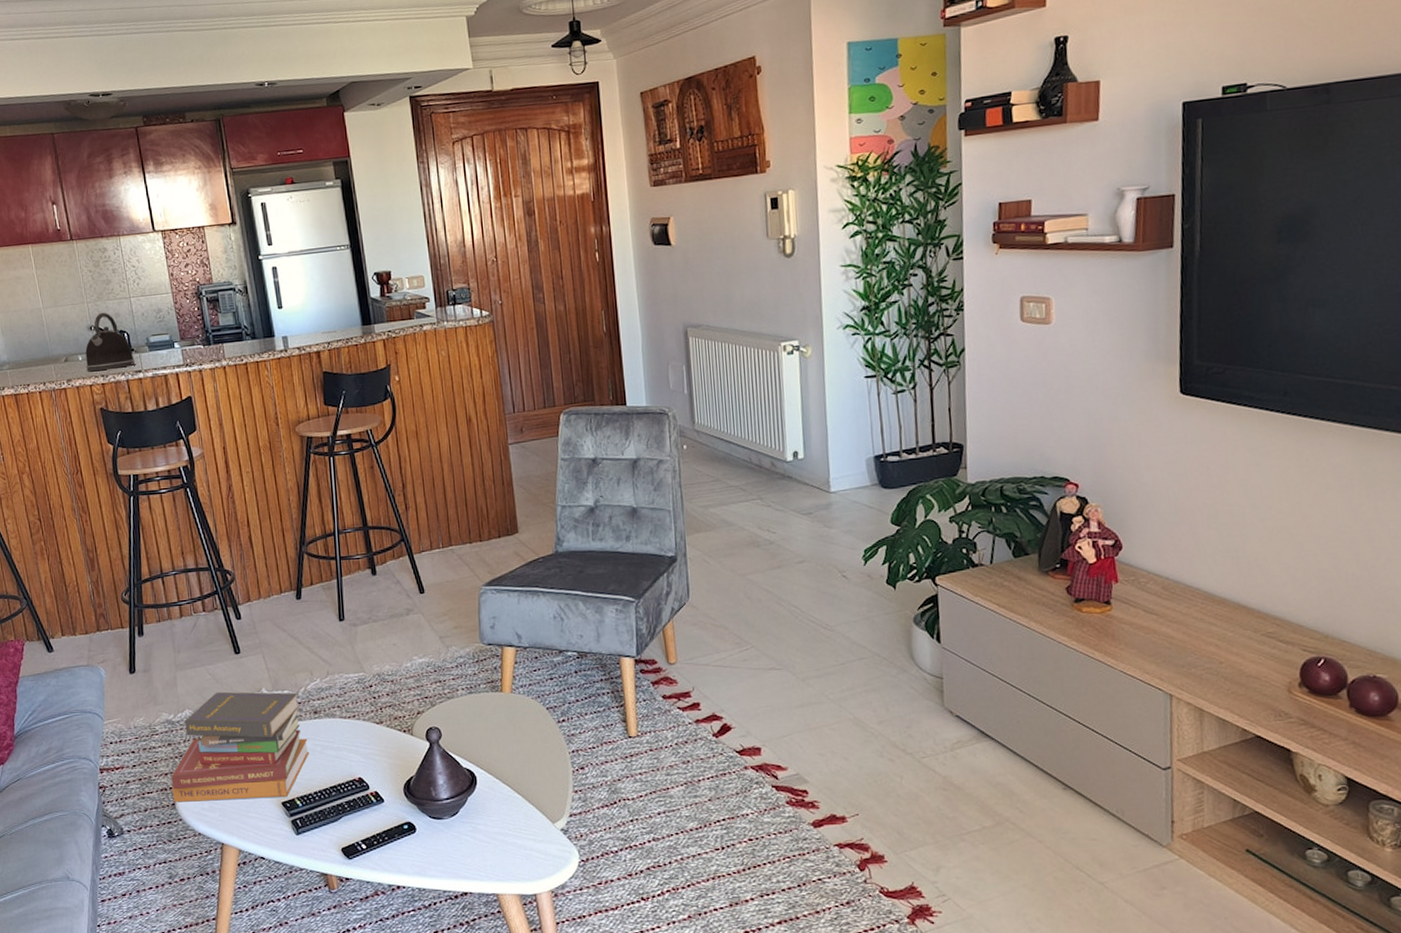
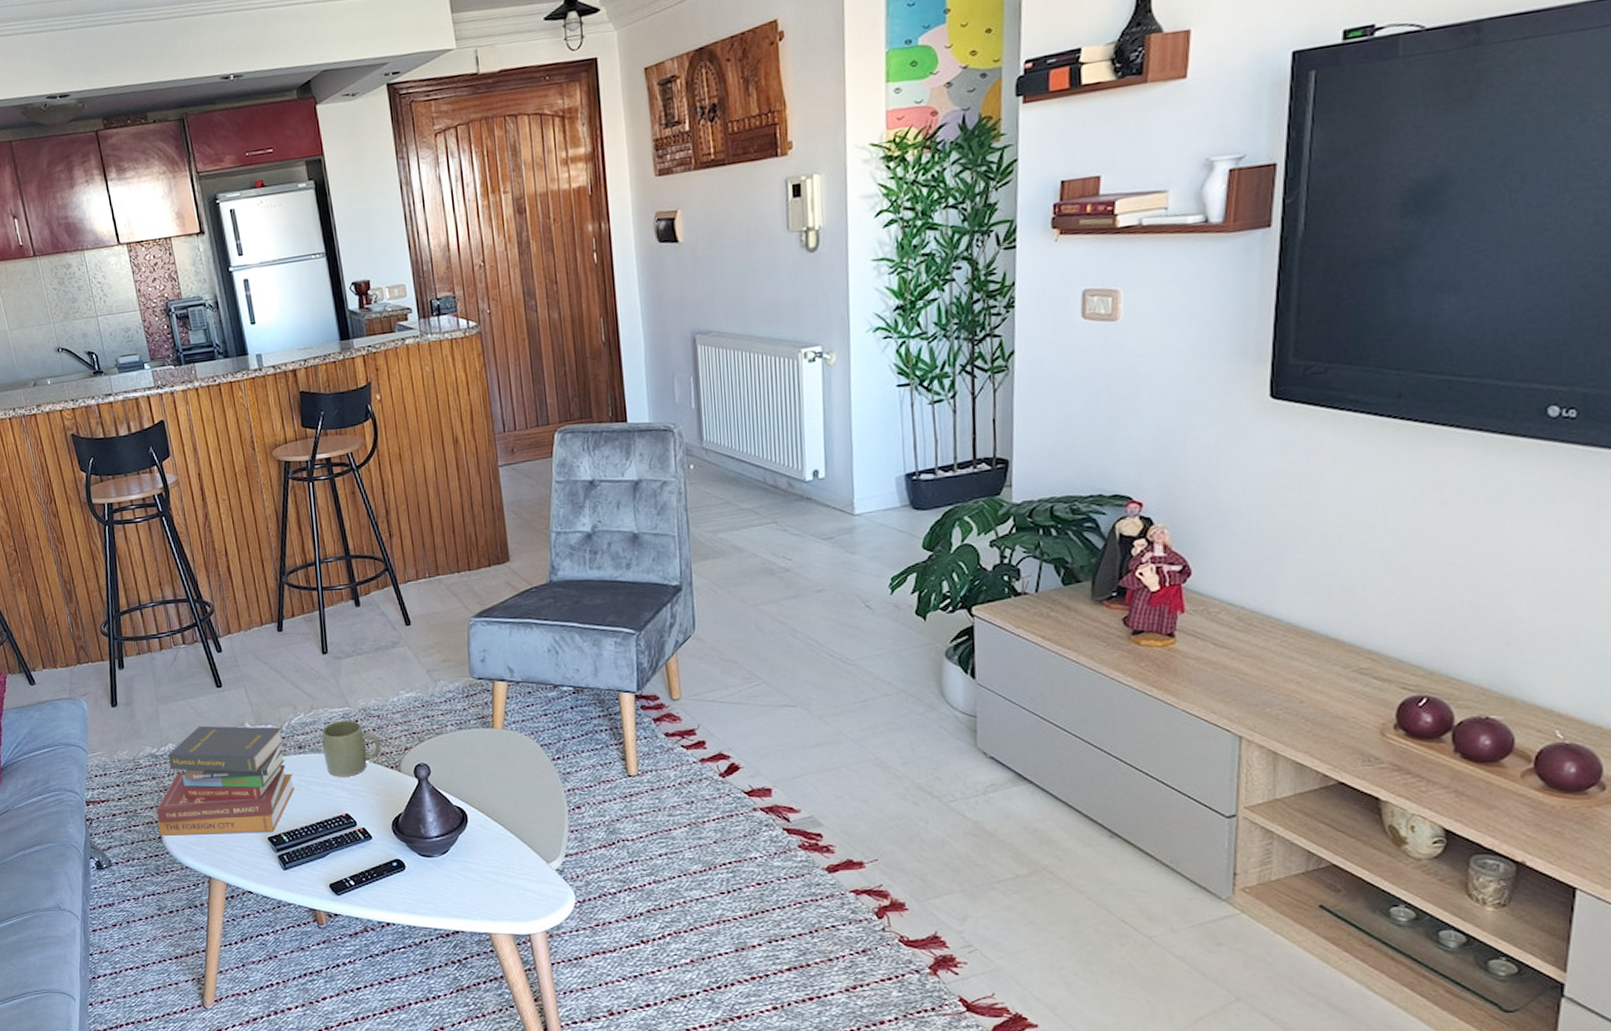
kettle: present [85,312,136,372] -> none [53,332,105,397]
mug: none [336,685,394,742] -> present [321,720,381,778]

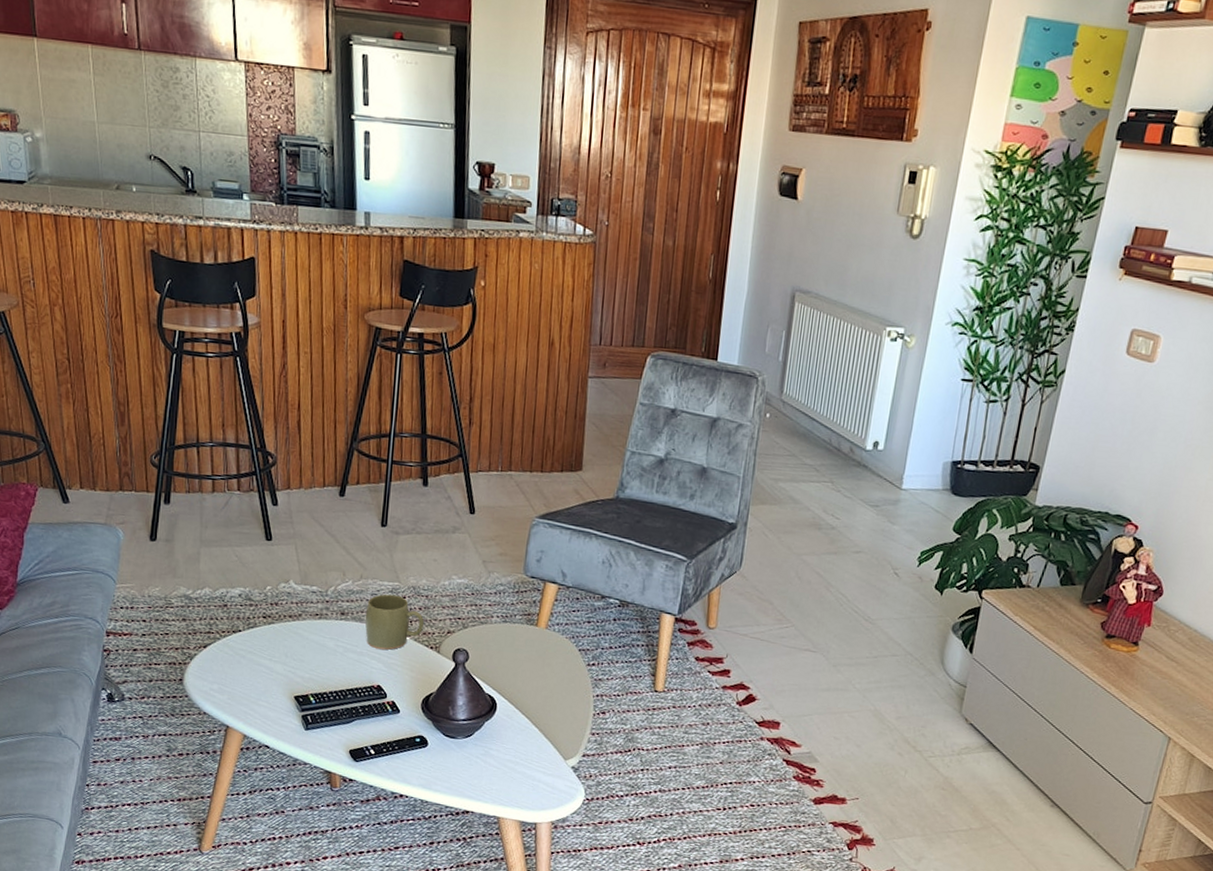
books: present [156,725,295,836] -> none [181,575,330,691]

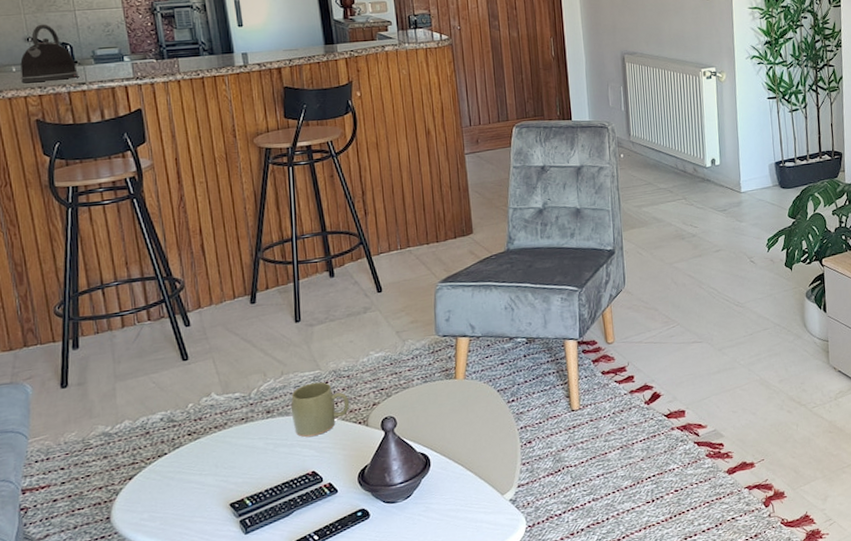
kettle: none [139,141,197,211] -> present [20,24,79,84]

